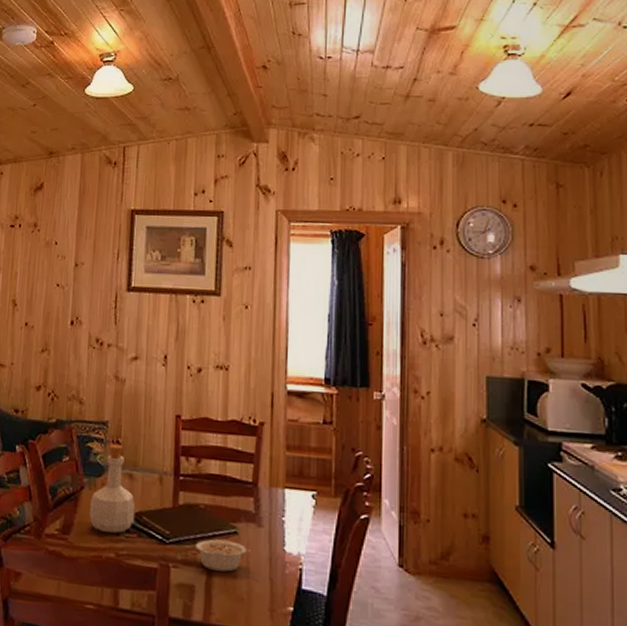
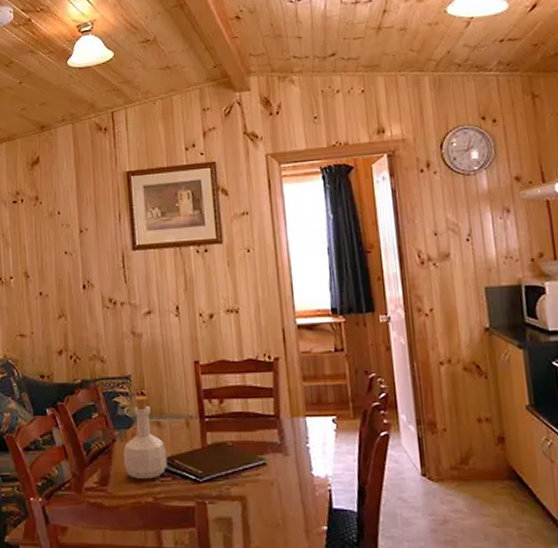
legume: present [196,539,251,572] -> none [228,472,281,501]

